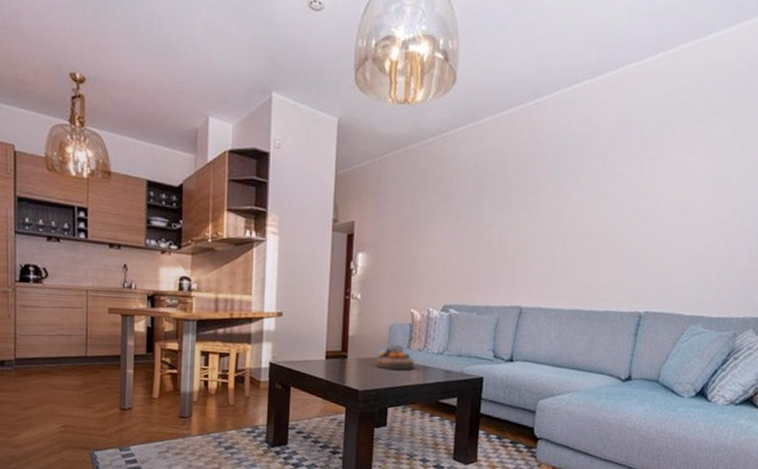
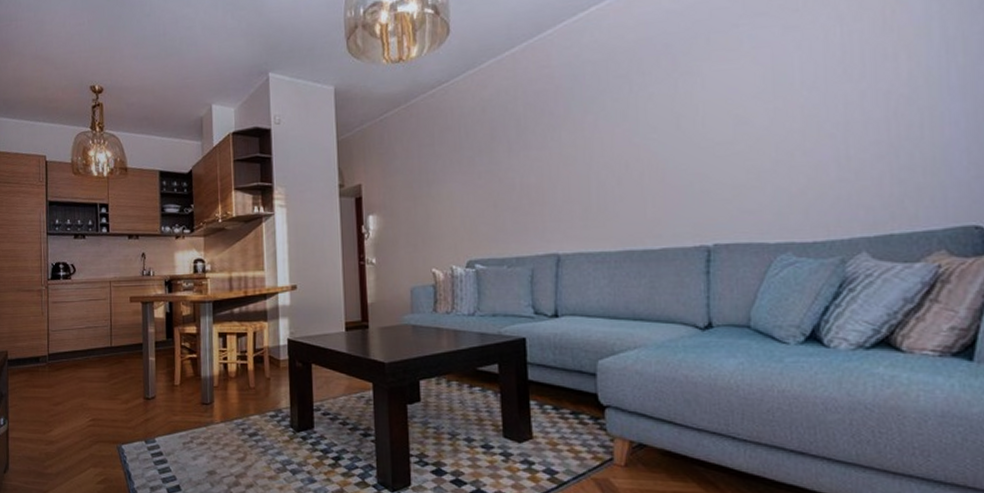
decorative bowl: present [376,344,415,371] -> none [400,309,444,338]

